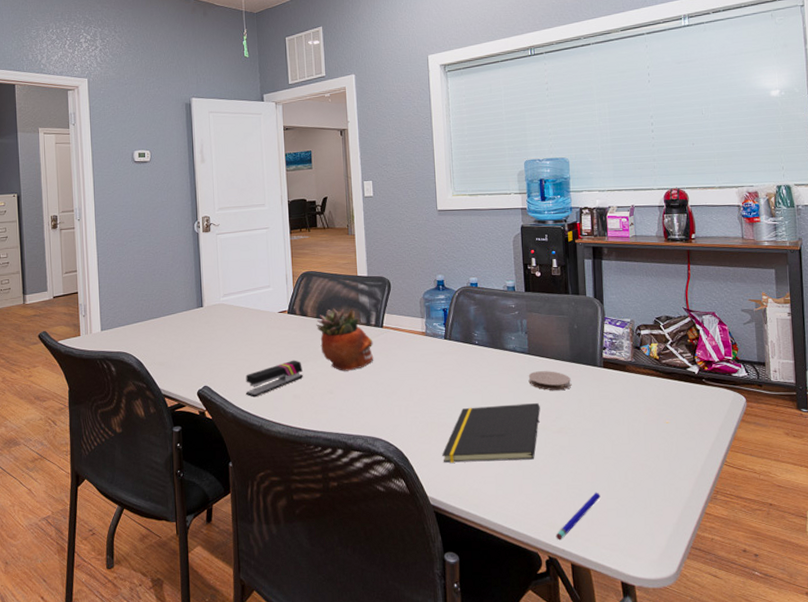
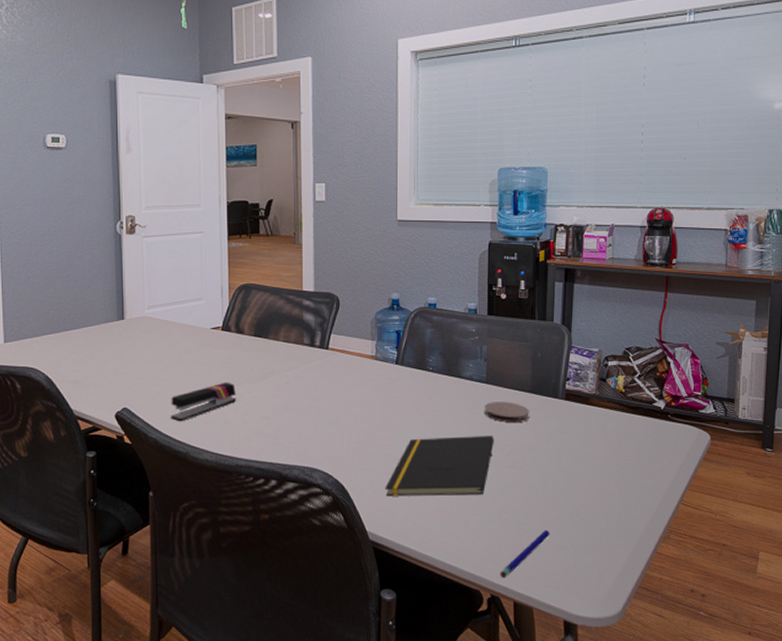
succulent planter: present [316,307,374,371] -> none [253,325,316,396]

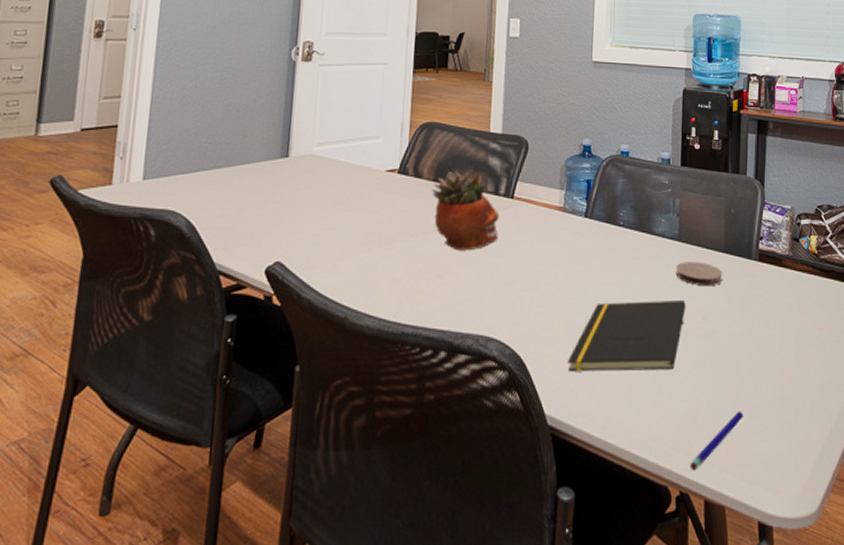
stapler: present [170,382,237,422] -> none [330,233,409,280]
succulent planter: none [253,325,316,396] -> present [432,169,500,251]

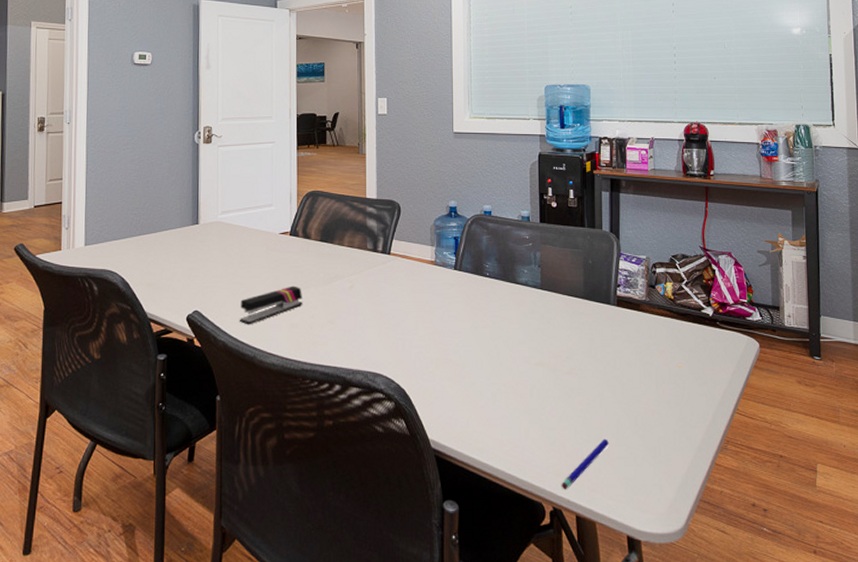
stapler: none [330,233,409,280] -> present [239,285,303,325]
succulent planter: present [432,169,500,251] -> none [319,231,379,300]
notepad: present [568,299,686,372] -> none [446,340,551,403]
coaster: present [675,262,722,287] -> none [539,307,583,329]

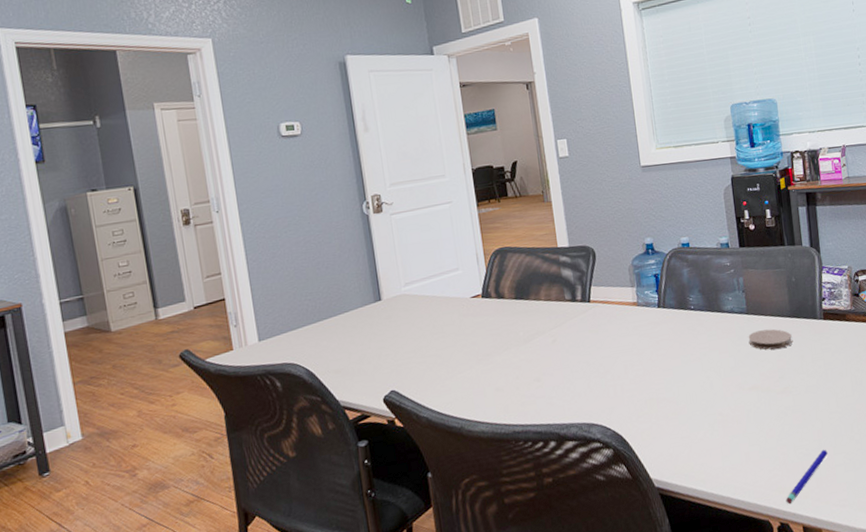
stapler: present [239,285,303,325] -> none [439,349,506,397]
coaster: none [539,307,583,329] -> present [748,329,792,350]

